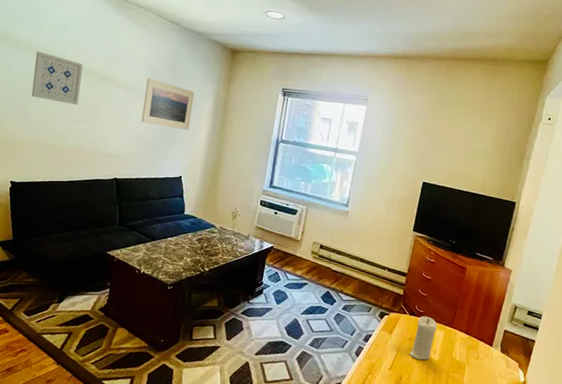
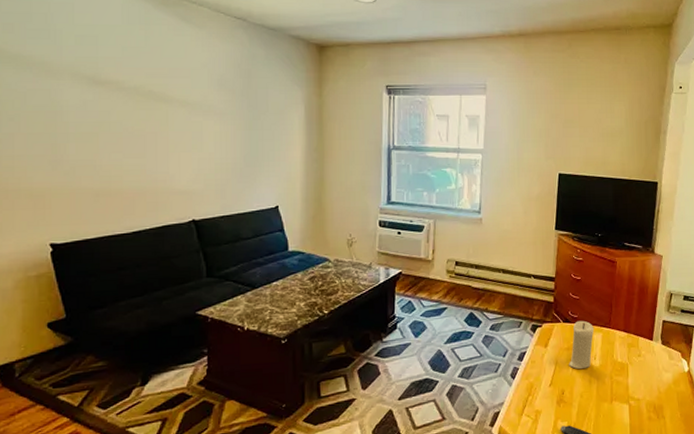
wall art: present [31,51,83,106] -> none [58,71,128,136]
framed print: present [141,78,195,130] -> none [215,90,280,149]

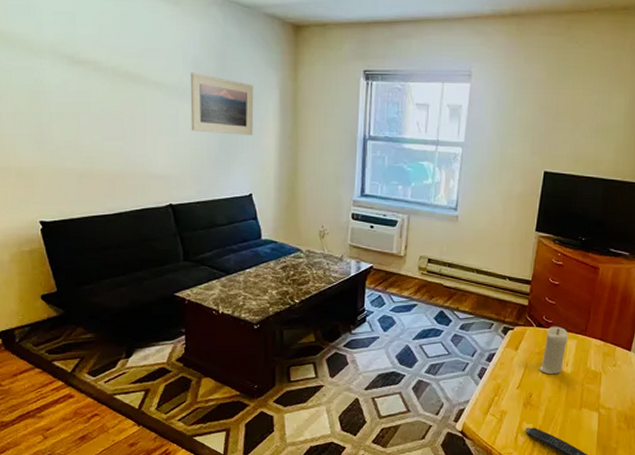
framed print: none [215,90,280,149] -> present [190,72,254,135]

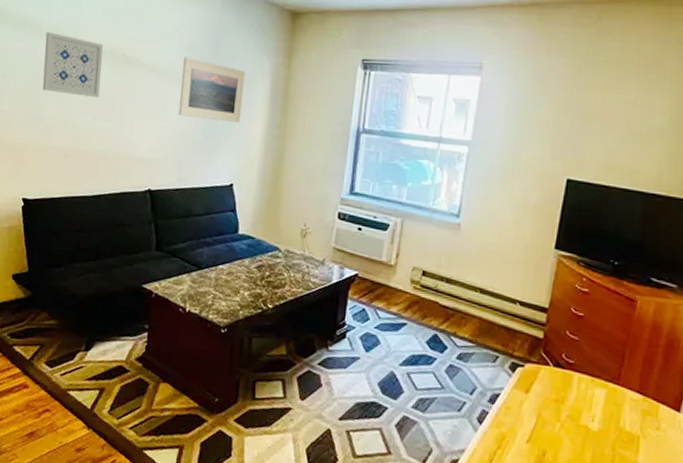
wall art: none [39,49,107,117] -> present [42,32,103,99]
candle: present [539,326,569,375] -> none [555,368,596,431]

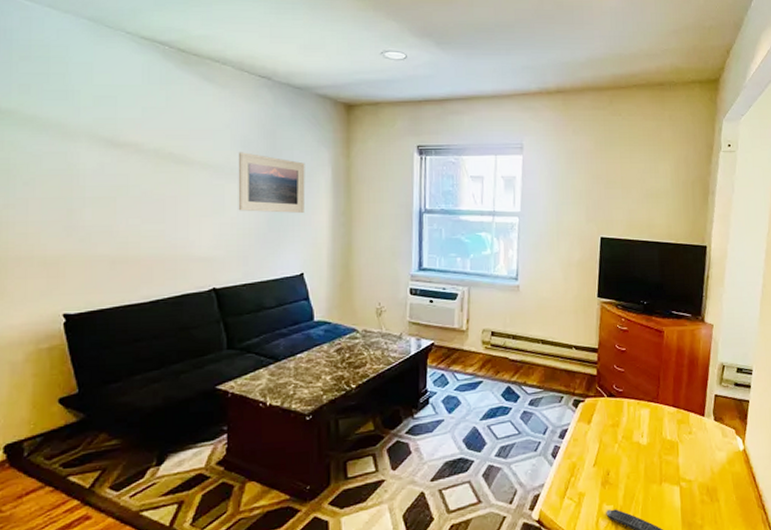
wall art: present [42,32,103,99] -> none [75,133,147,200]

